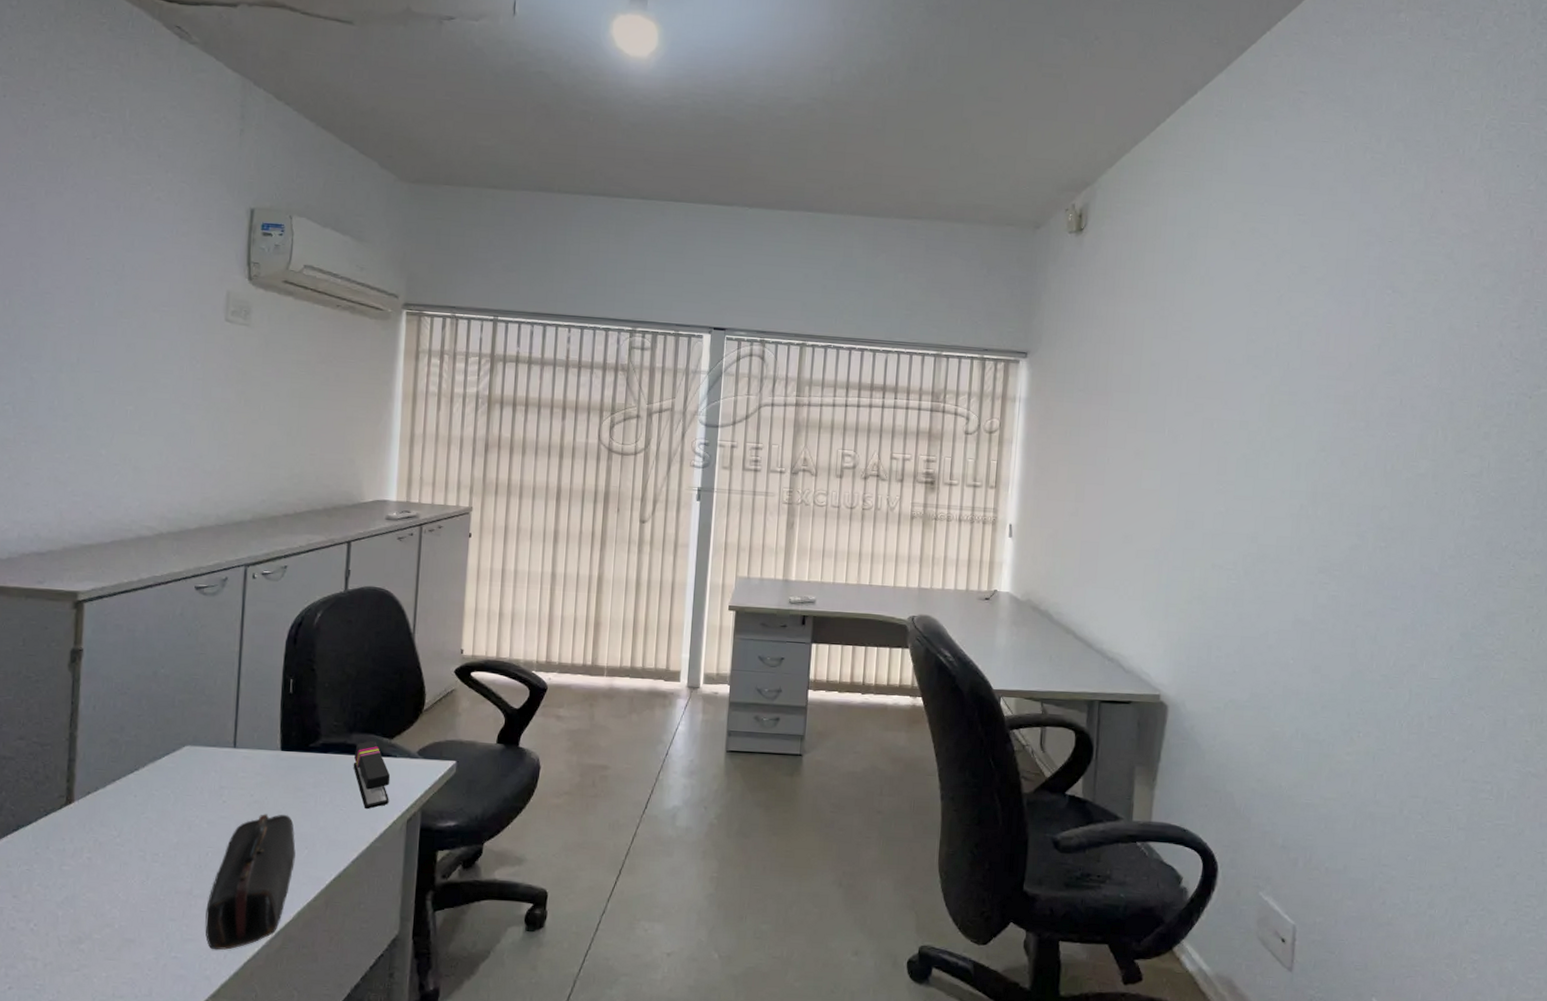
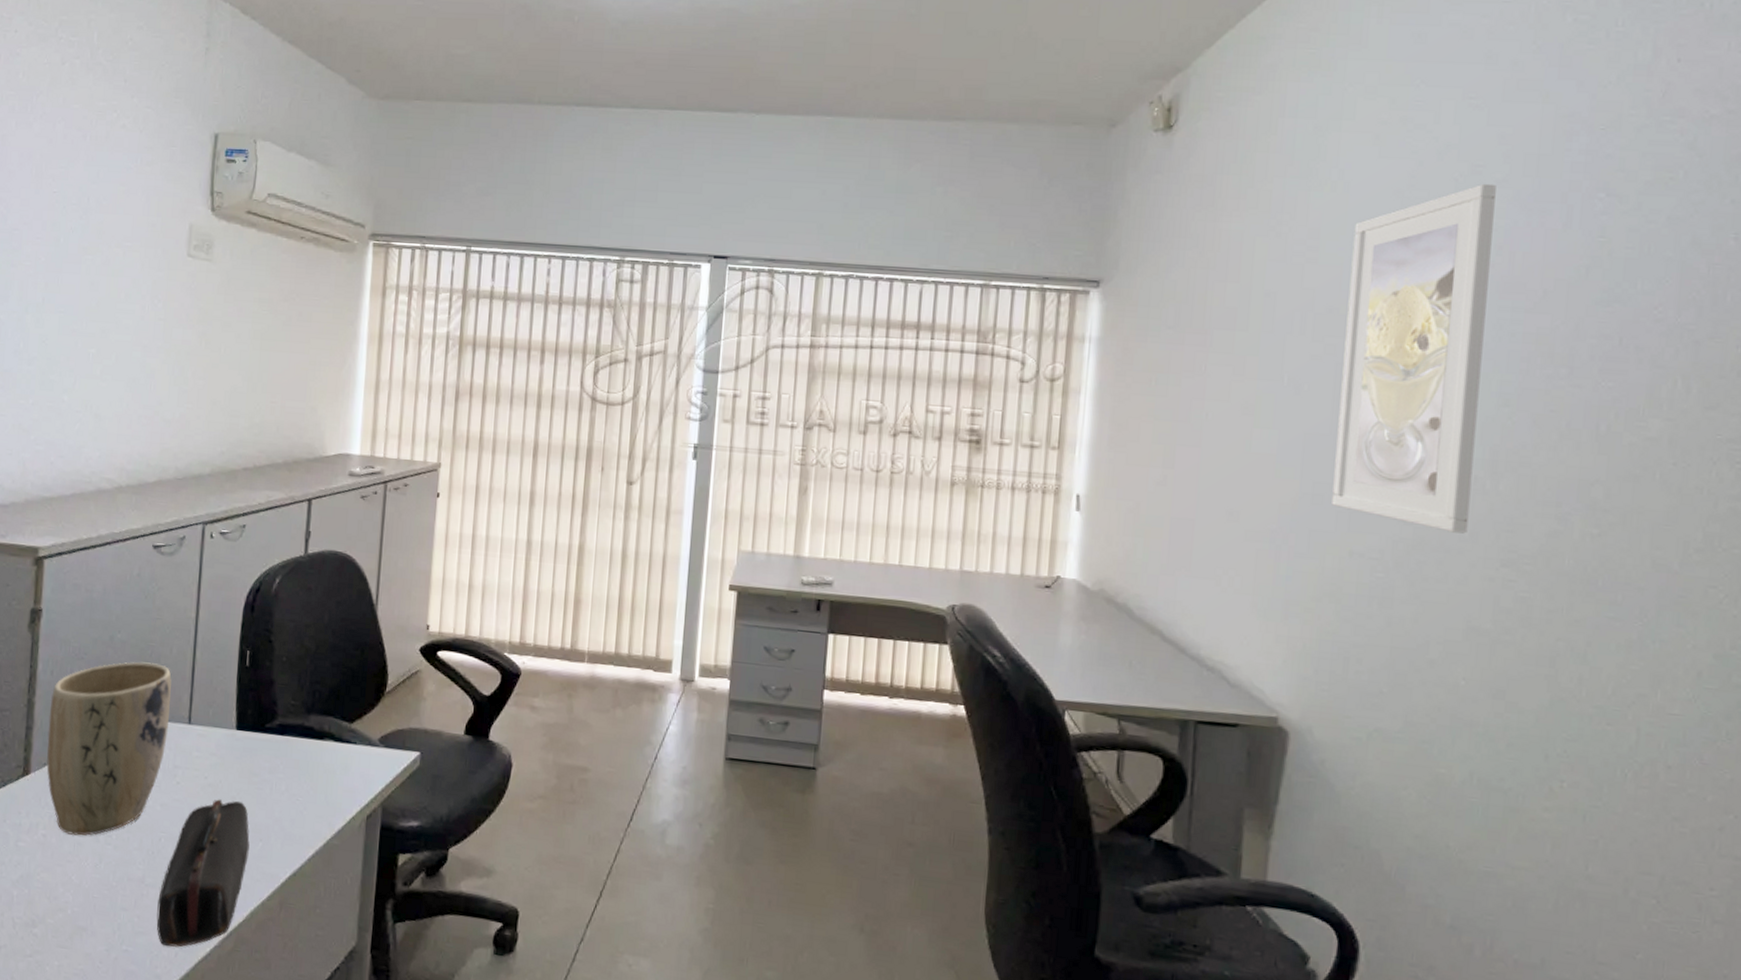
plant pot: none [90,693,216,856] -> present [46,662,172,836]
stapler: present [353,740,391,810] -> none [310,723,350,802]
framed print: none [1200,280,1317,549] -> present [1332,183,1496,534]

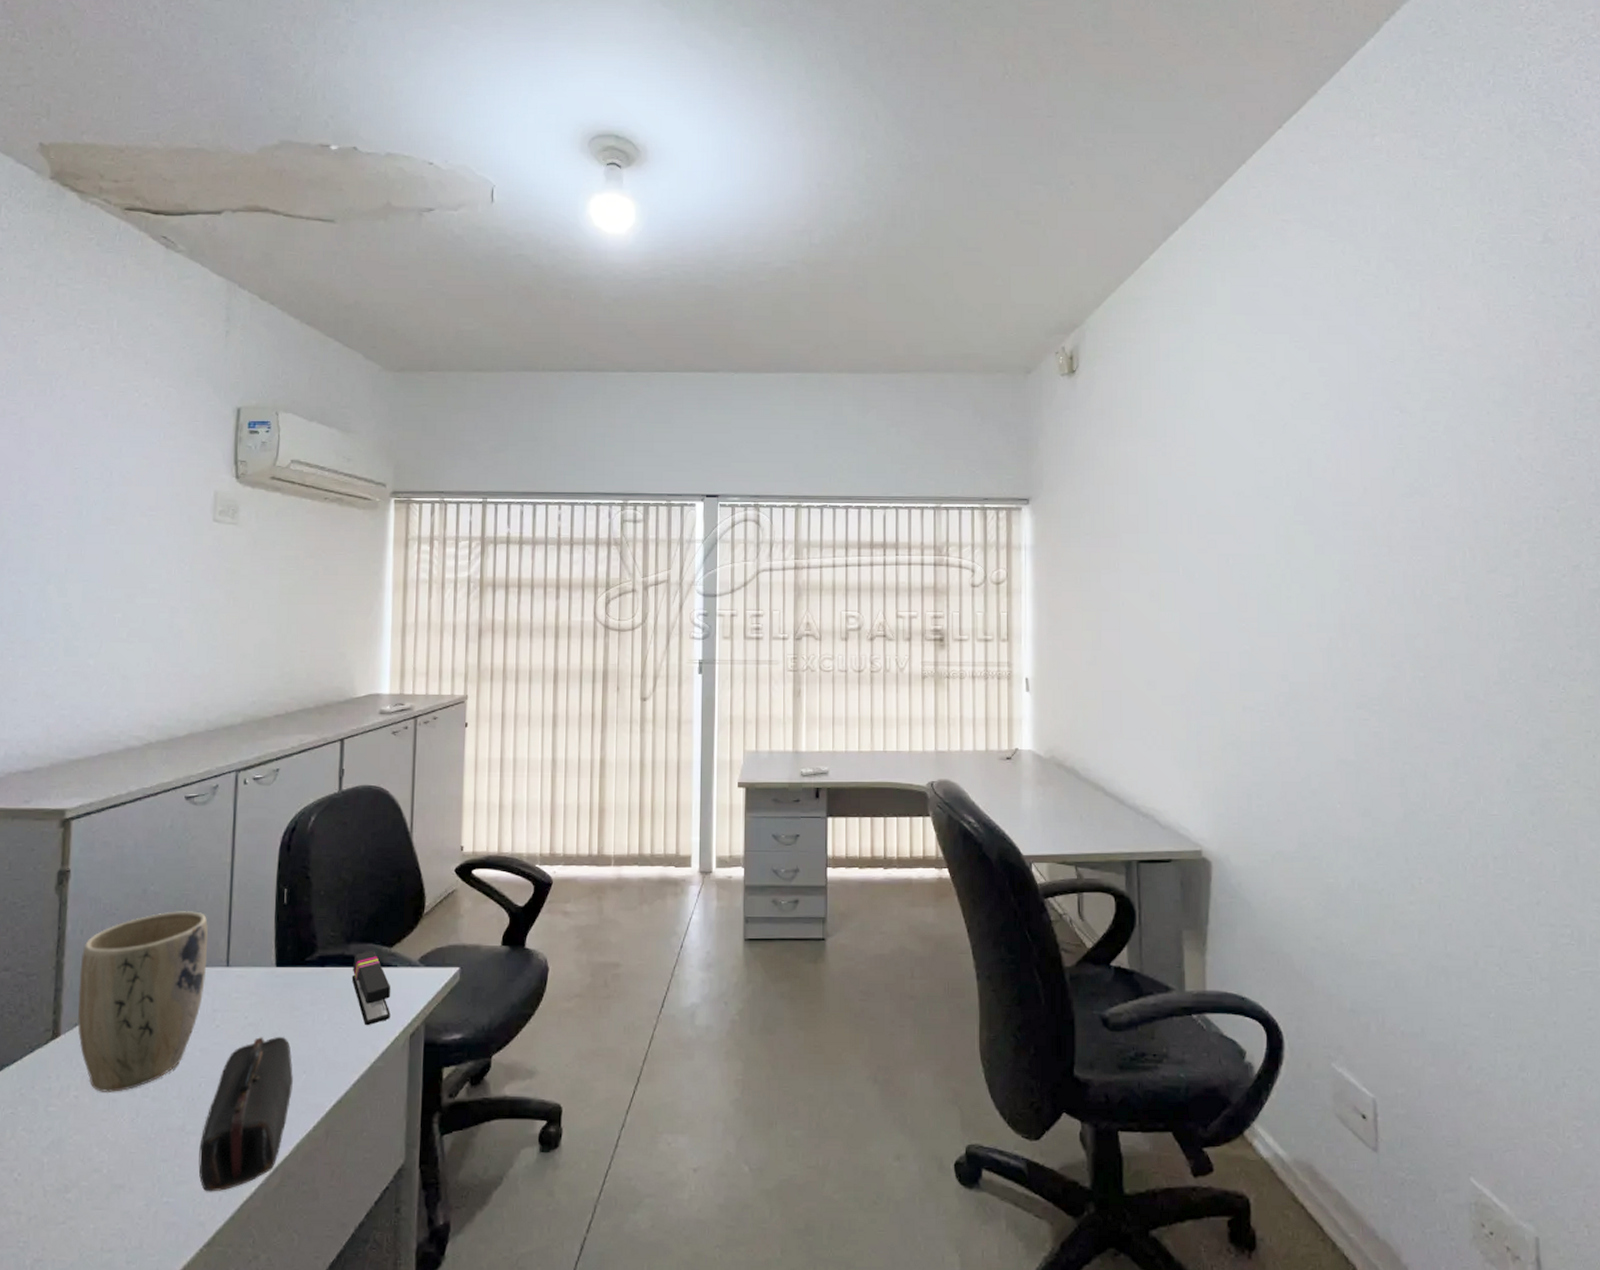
stapler: none [310,723,350,802] -> present [351,950,391,1026]
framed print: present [1332,183,1496,534] -> none [1221,407,1329,685]

